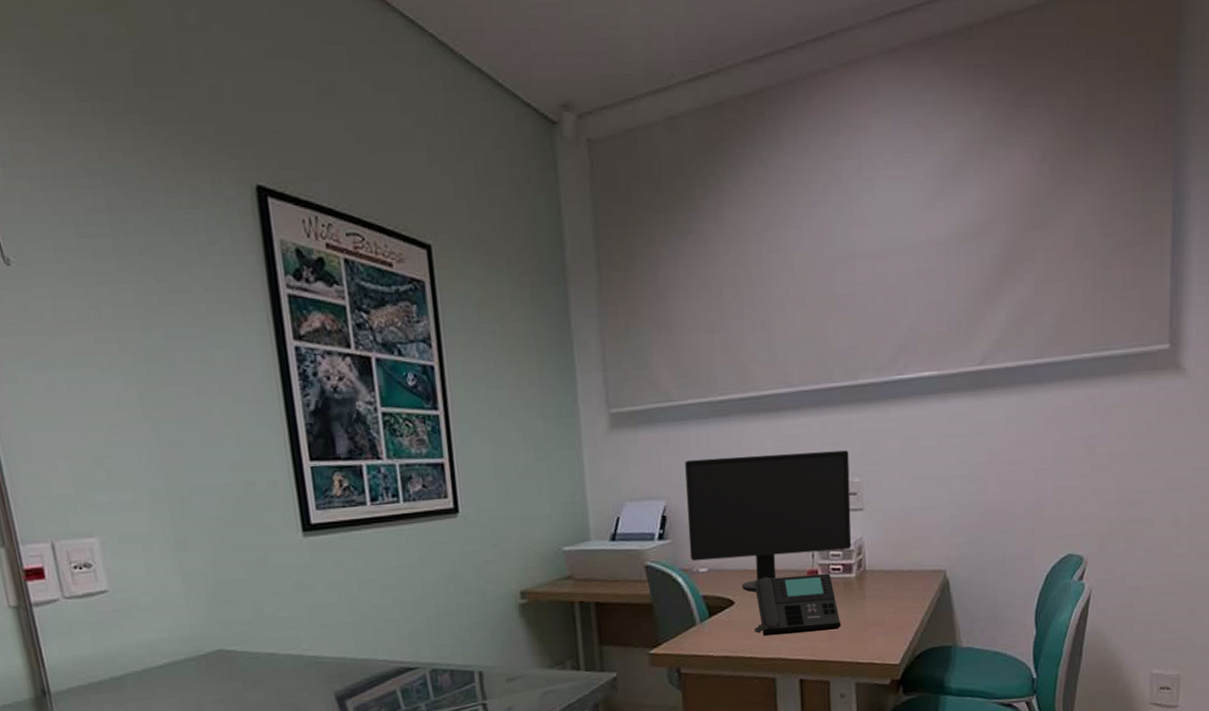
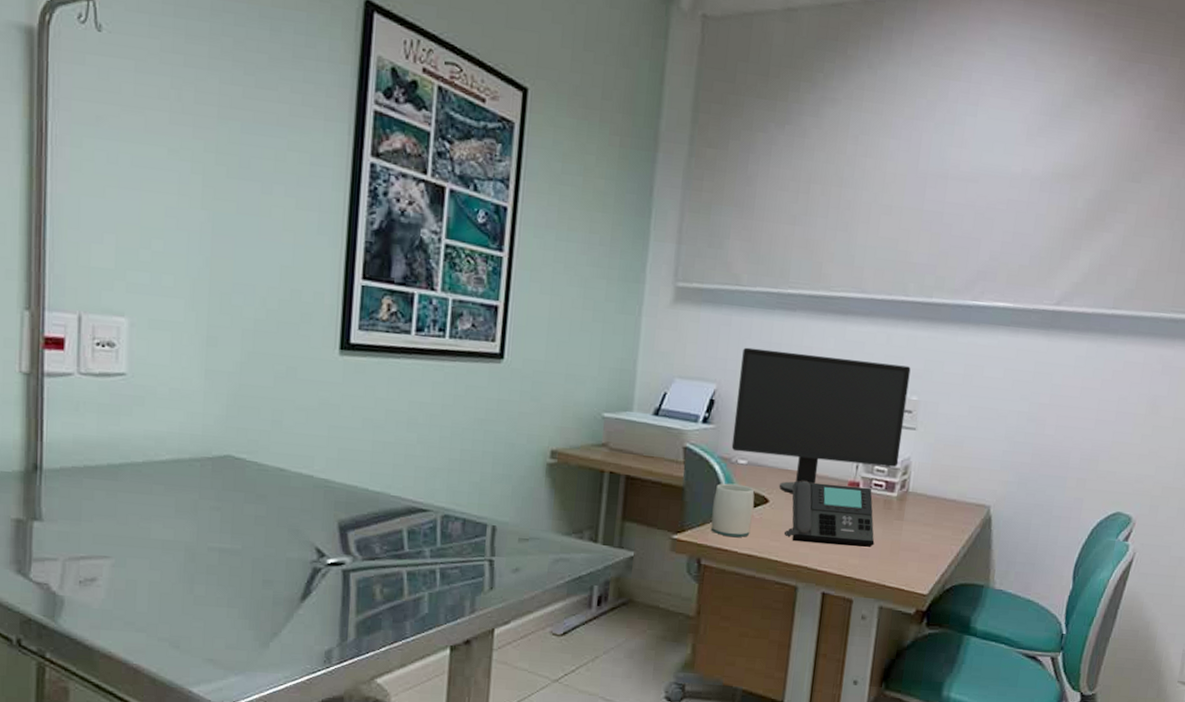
mug: none [682,592,723,643] -> present [711,483,755,538]

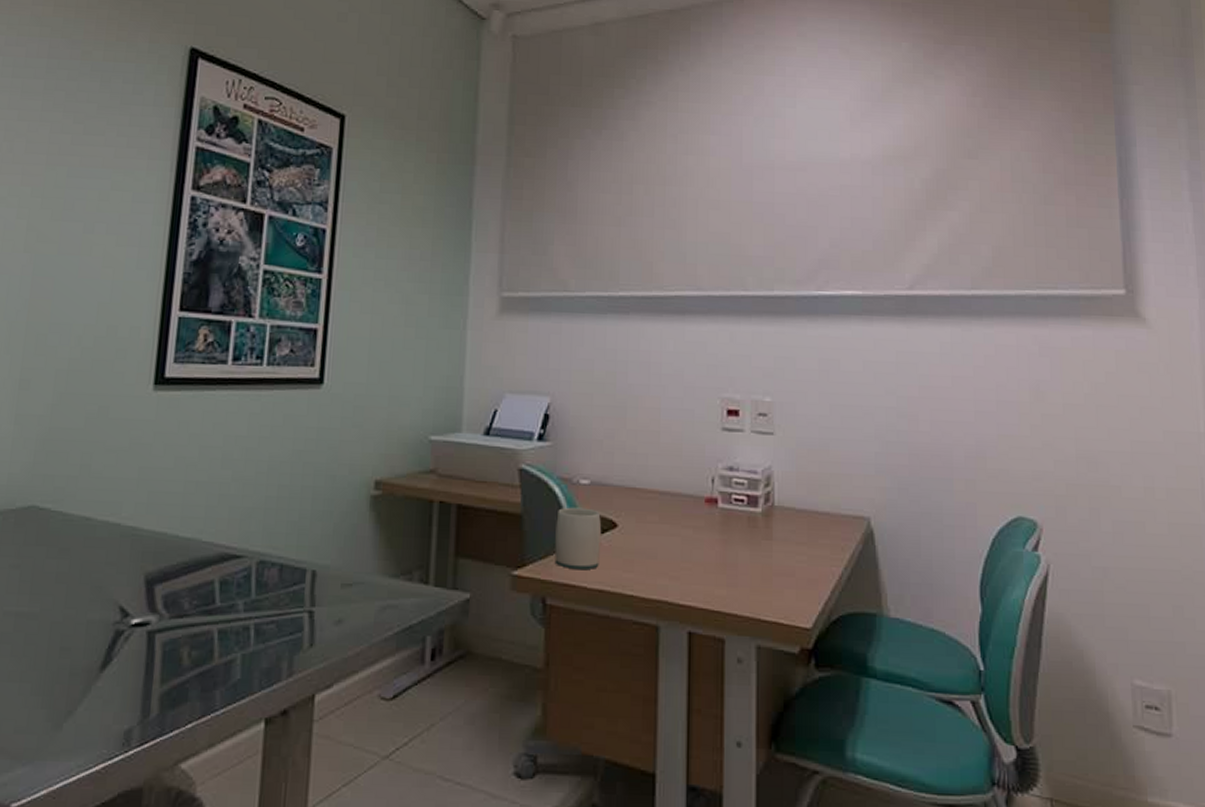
computer monitor: present [731,347,911,493] -> none [571,355,760,515]
phone: present [784,480,875,548] -> none [639,499,742,575]

